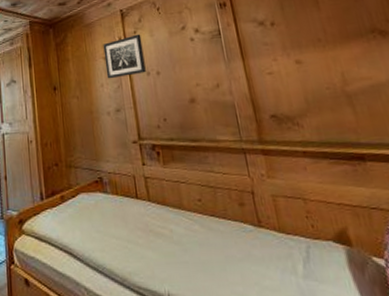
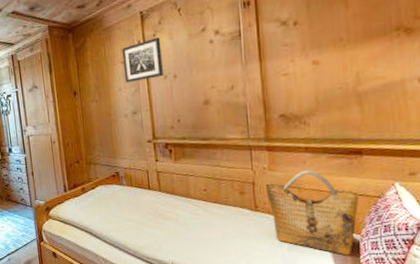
grocery bag: none [266,178,378,286] -> present [265,170,359,256]

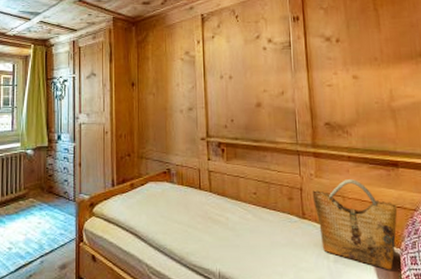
wall art: present [122,37,163,83] -> none [182,39,220,79]

